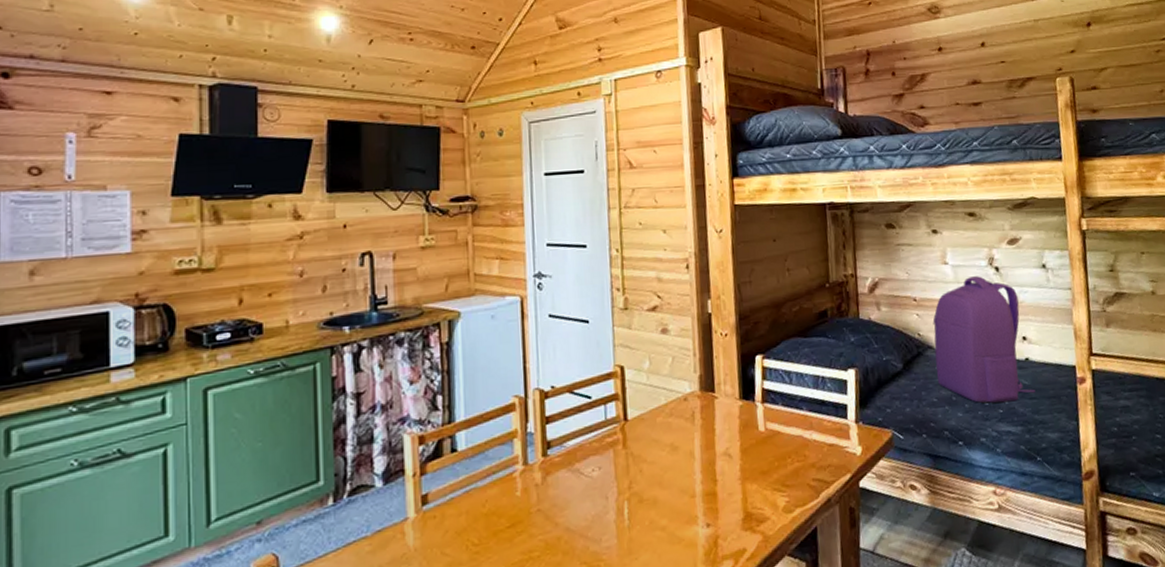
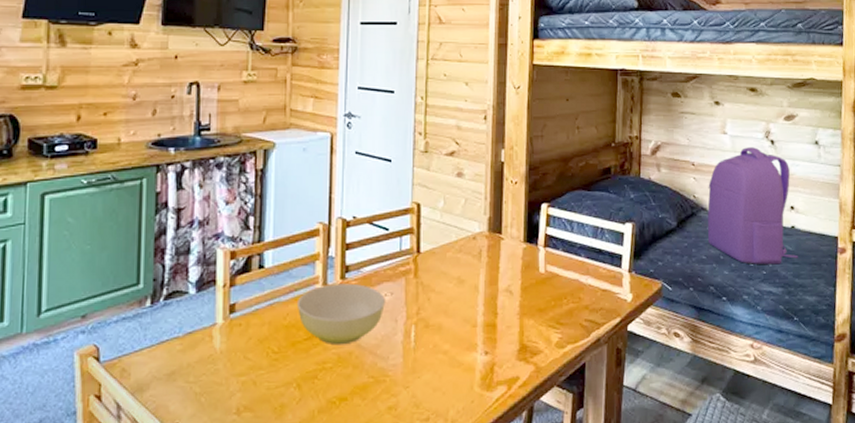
bowl: none [495,460,593,530] -> present [296,283,385,344]

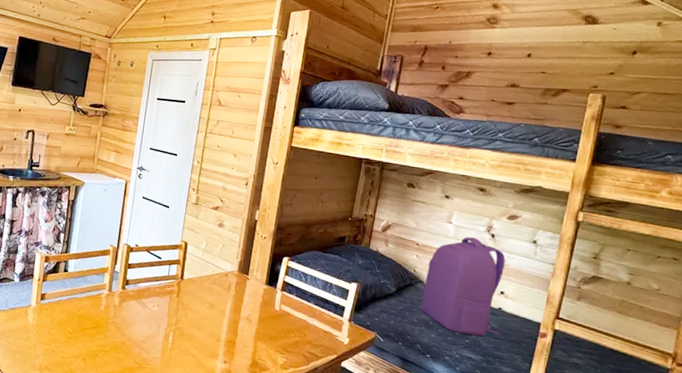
bowl: present [296,283,385,344] -> none [88,291,153,336]

